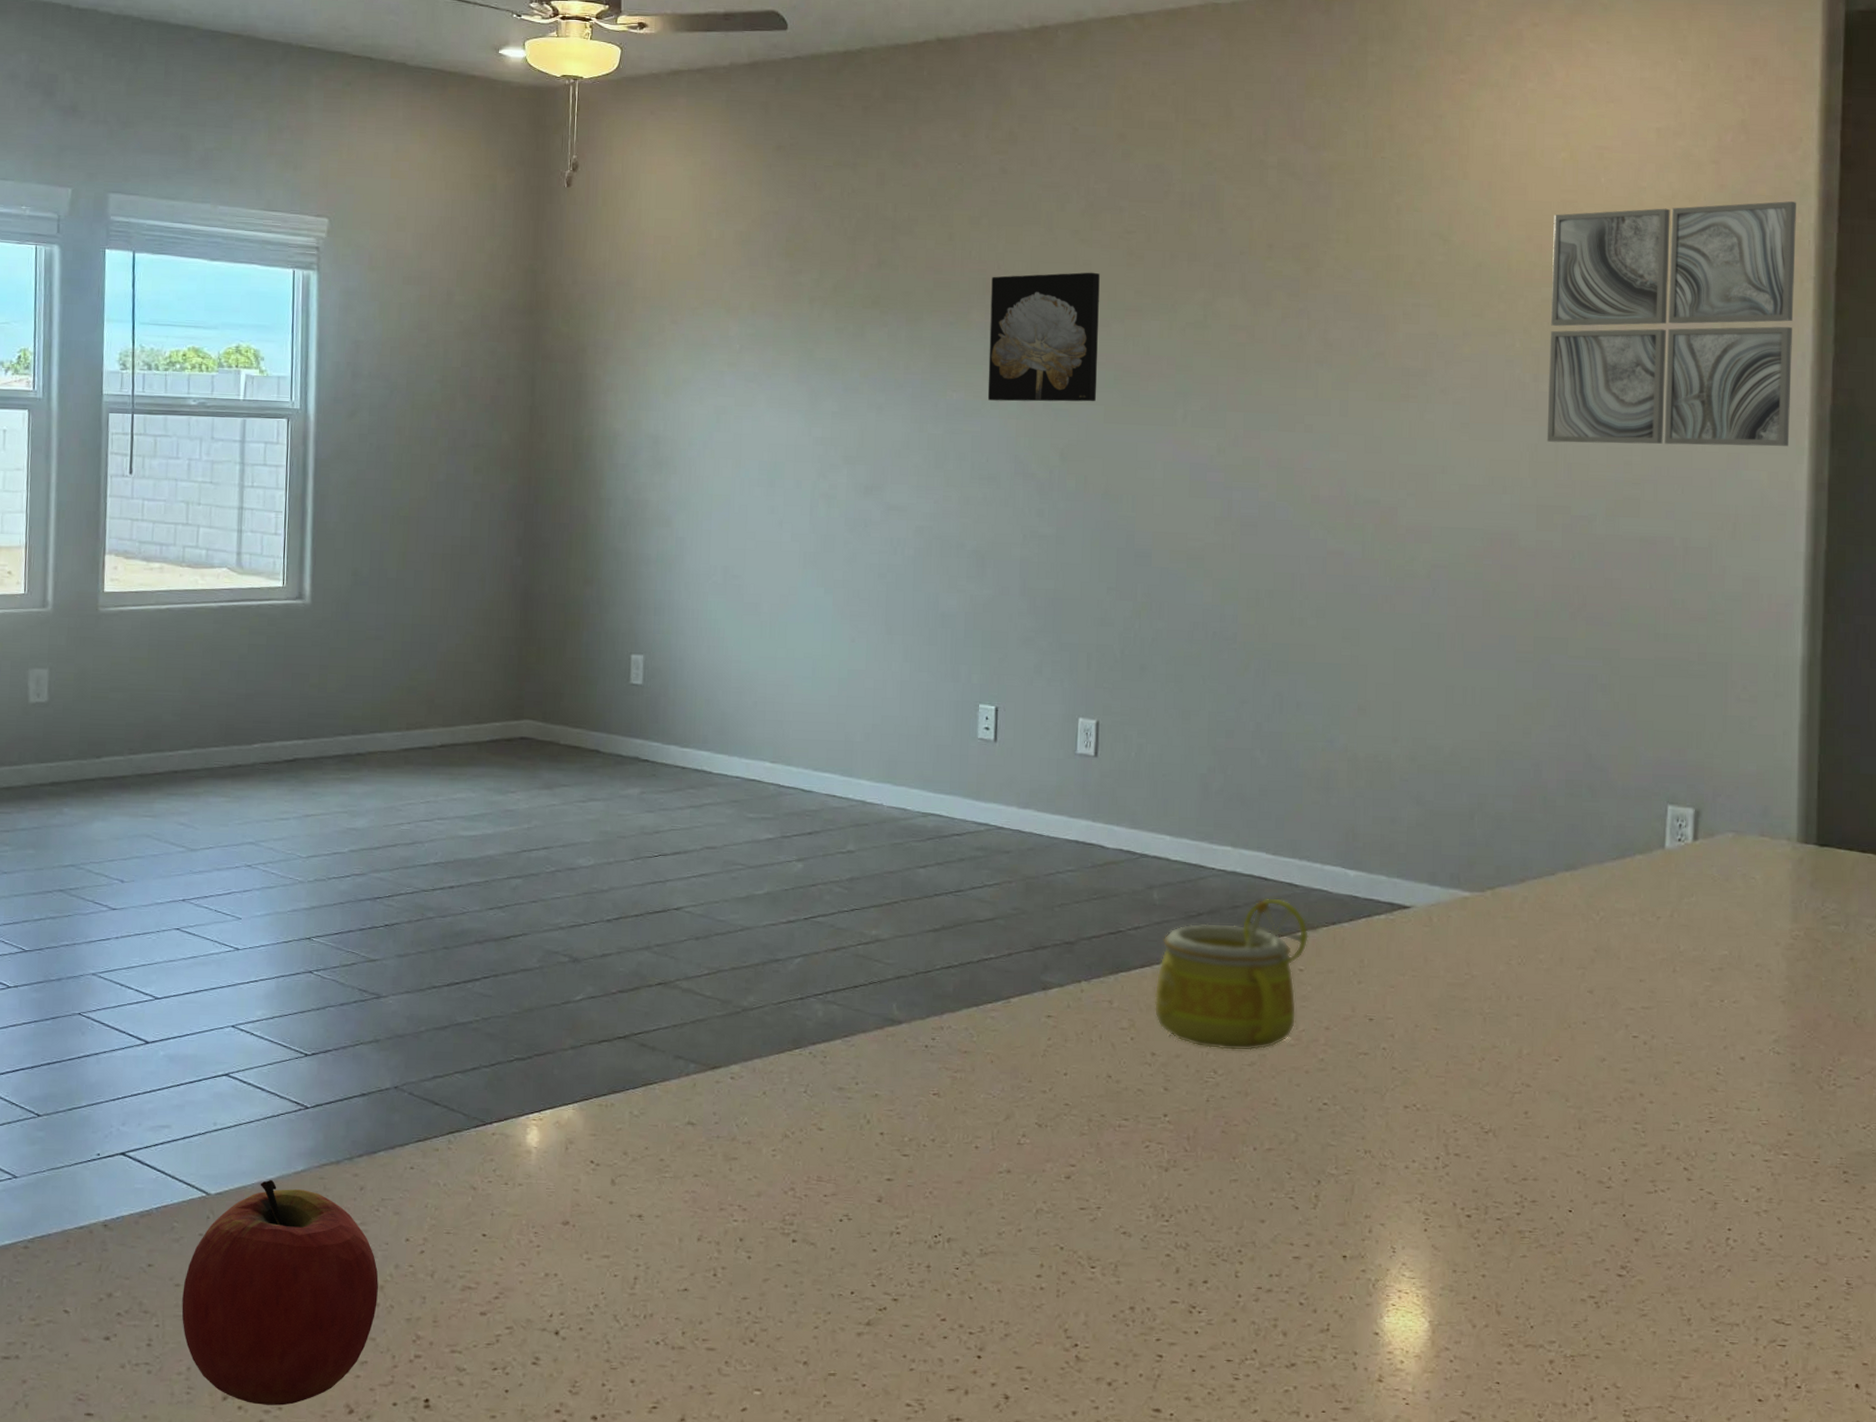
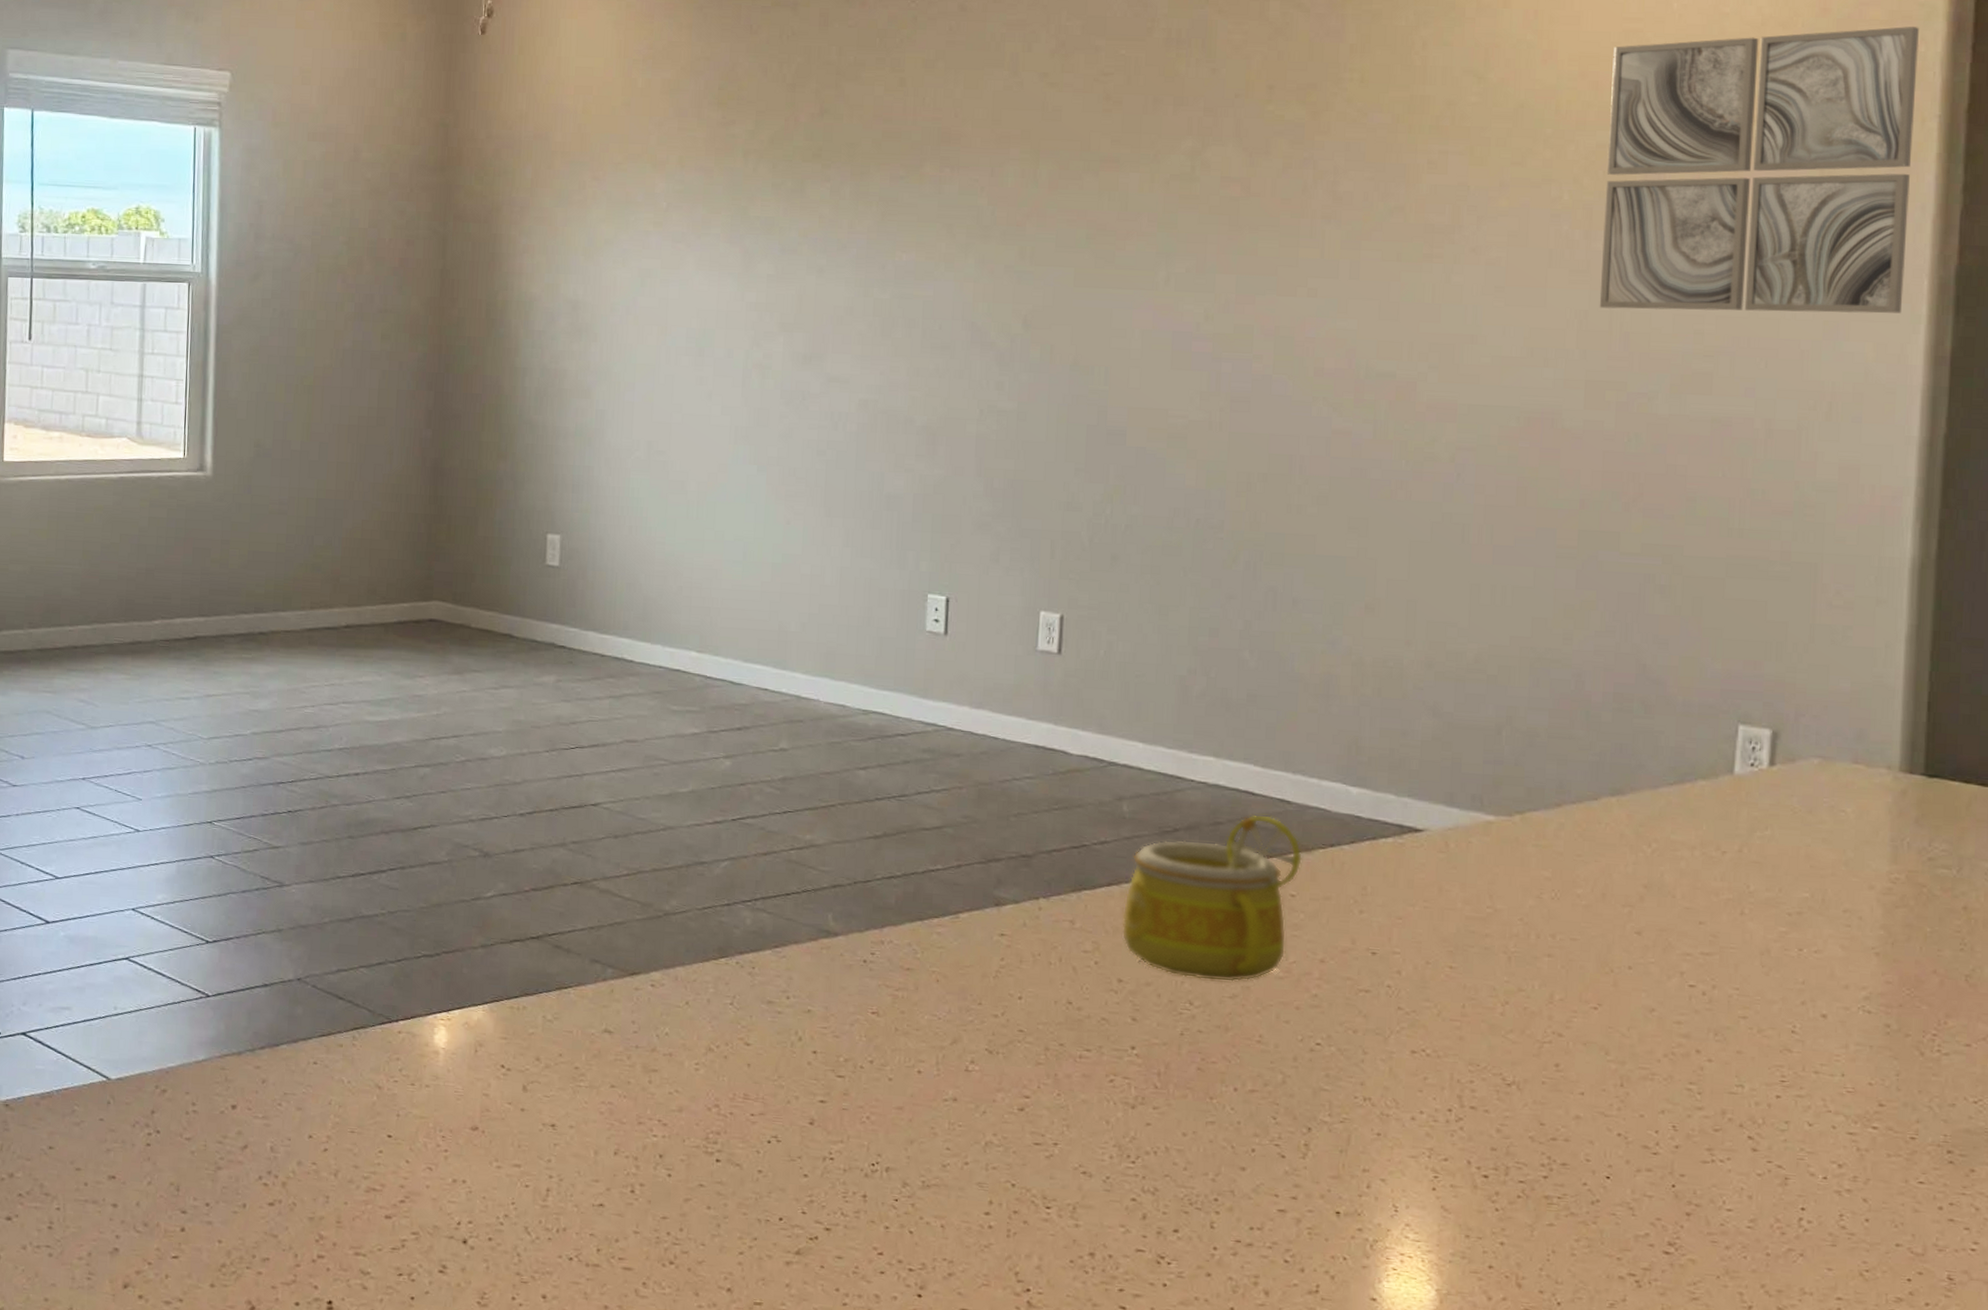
apple: present [181,1179,379,1406] -> none [82,1067,281,1298]
wall art: present [987,272,1100,402] -> none [941,119,1071,264]

